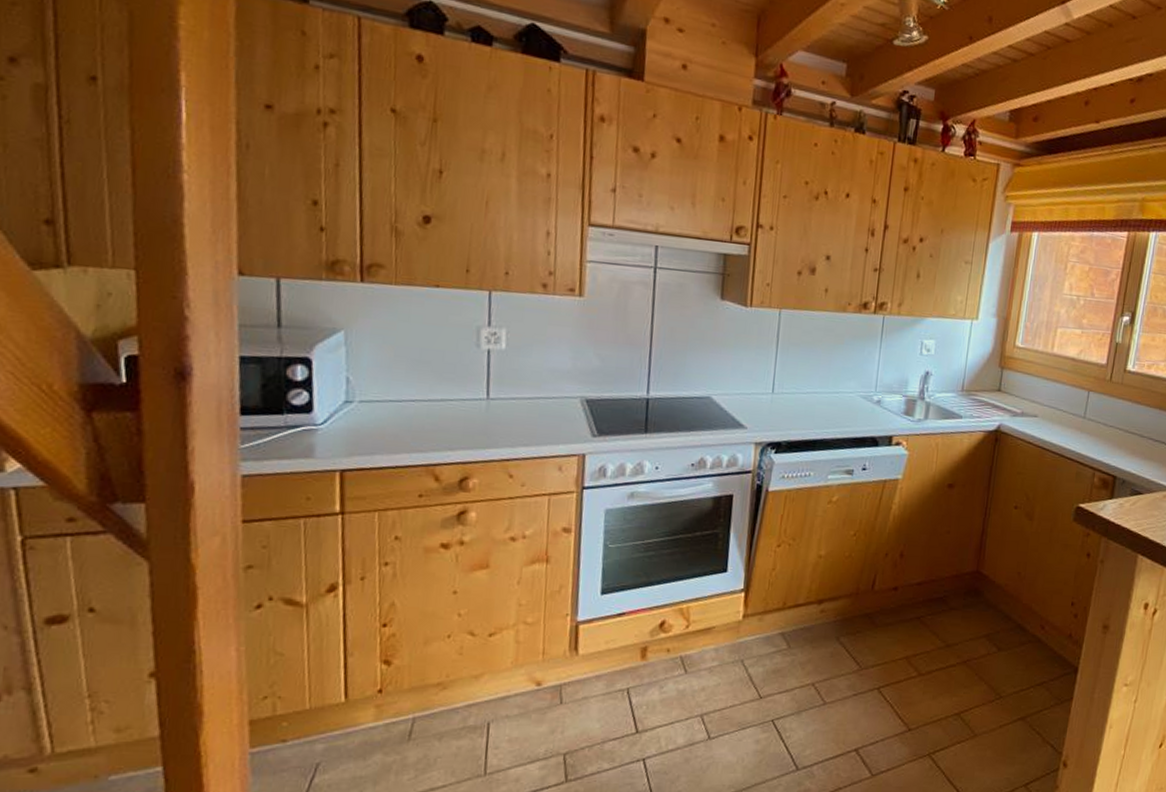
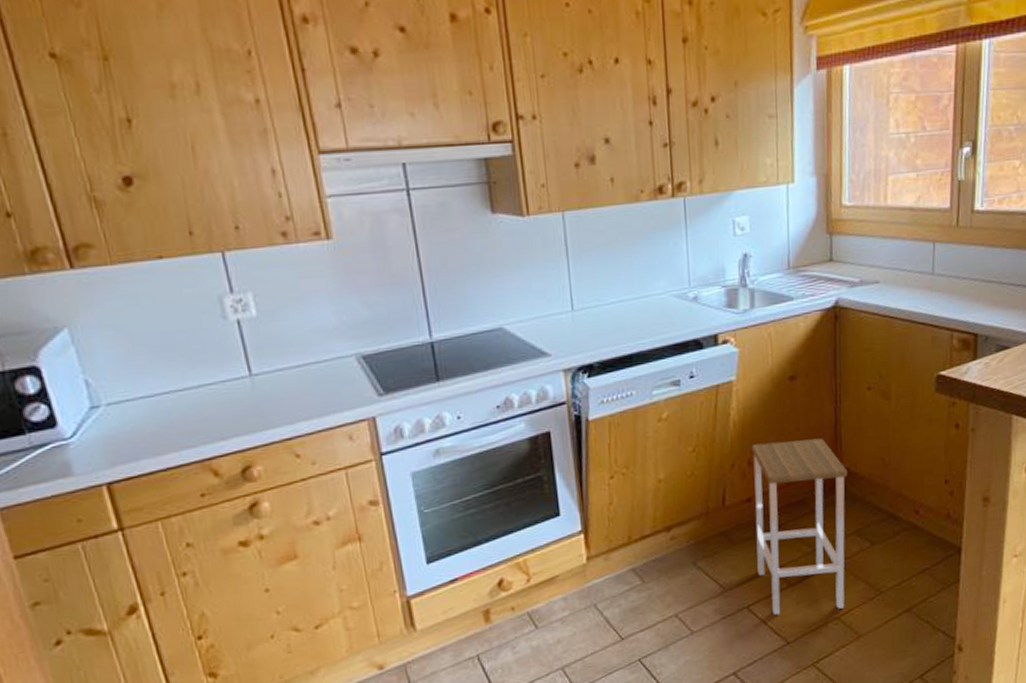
step stool: none [893,539,987,706] -> present [751,438,848,616]

